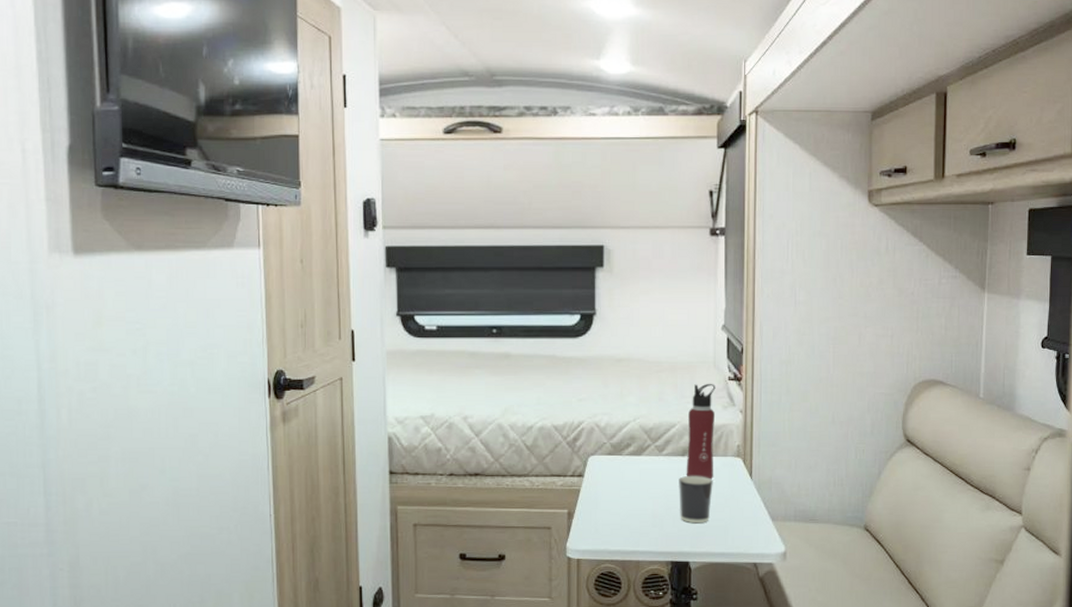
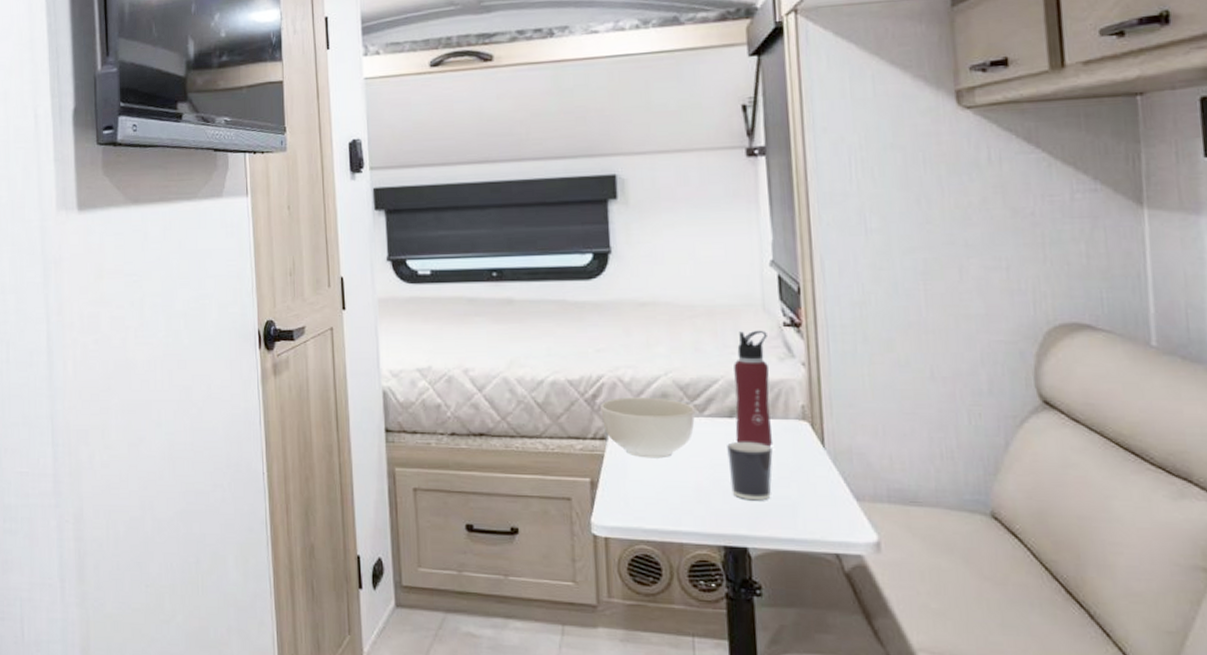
bowl: none [580,440,656,491] -> present [600,397,696,459]

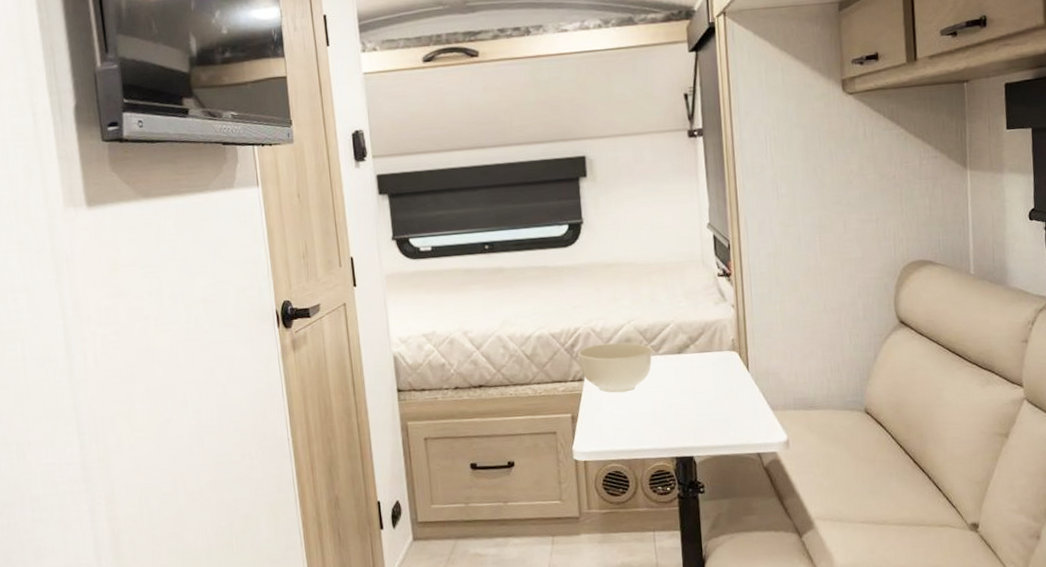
mug: present [727,441,773,501] -> none [677,371,711,419]
water bottle: present [734,330,772,447] -> none [681,280,711,375]

